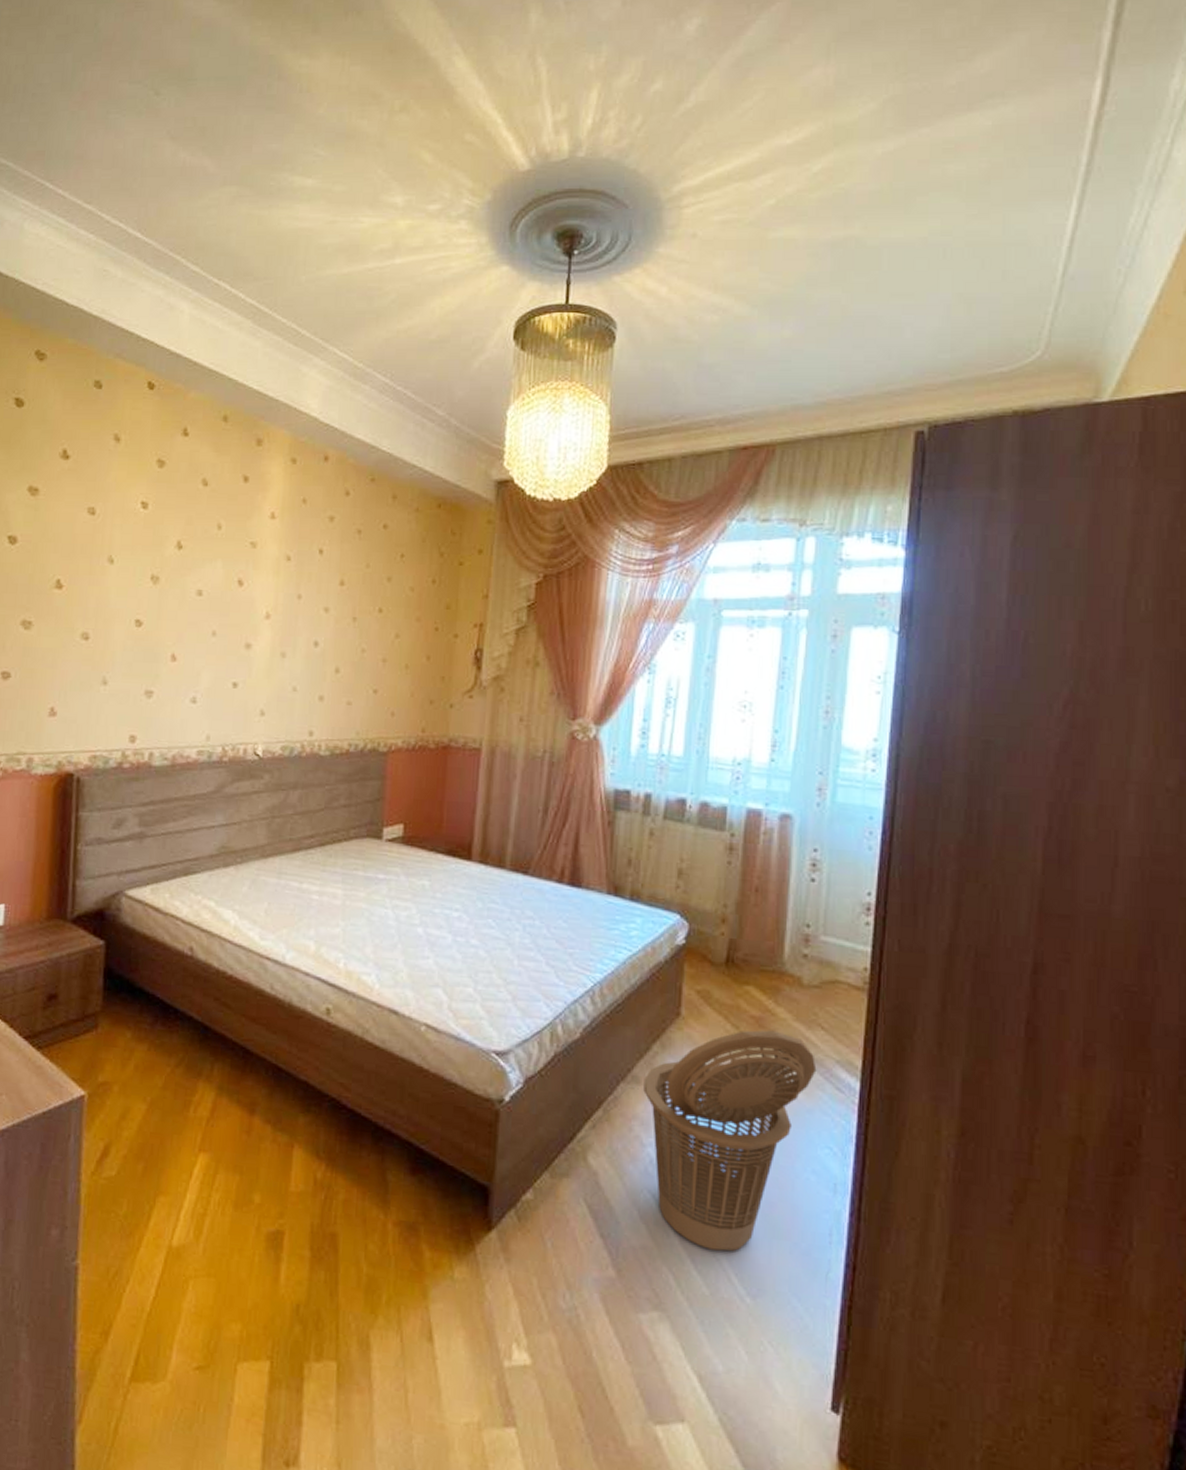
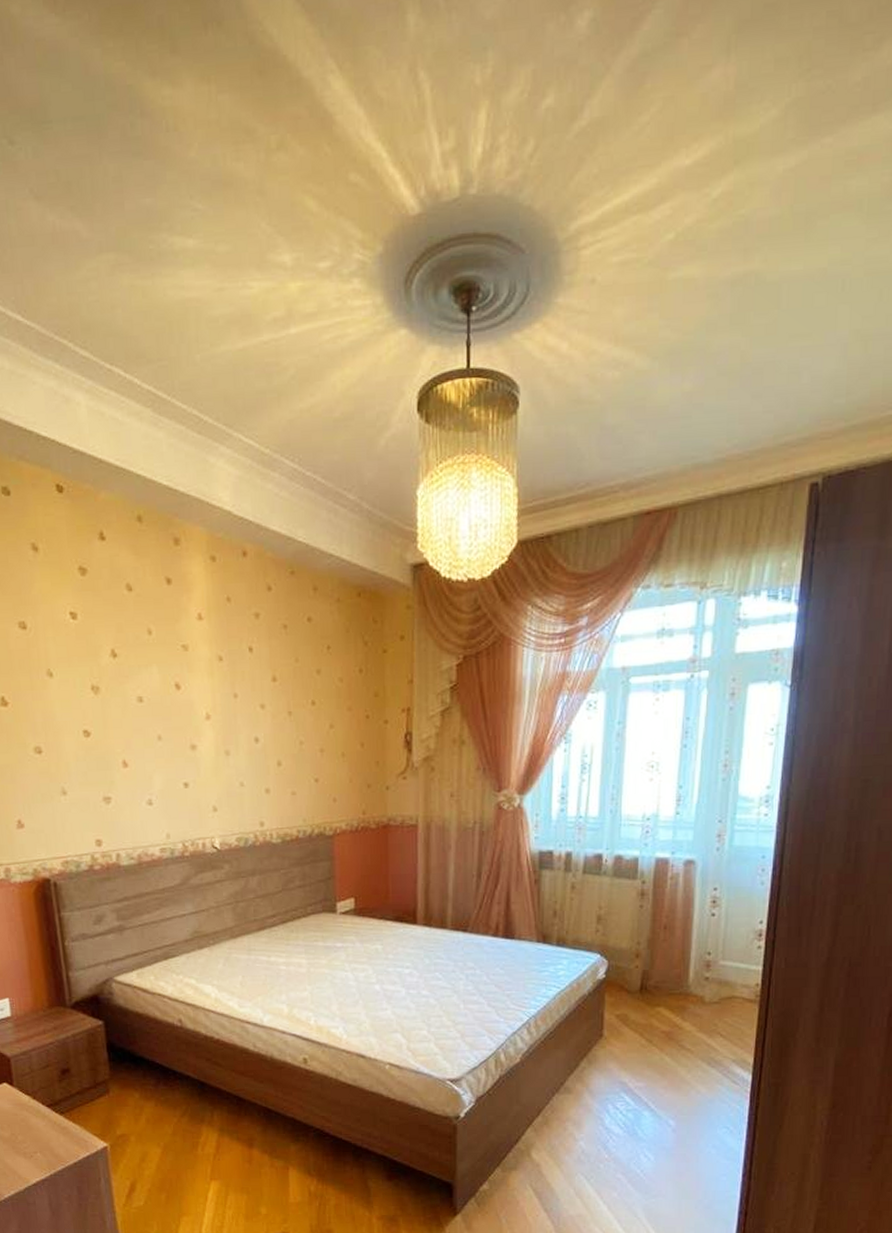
laundry basket: present [643,1030,817,1252] -> none [575,1041,717,1212]

